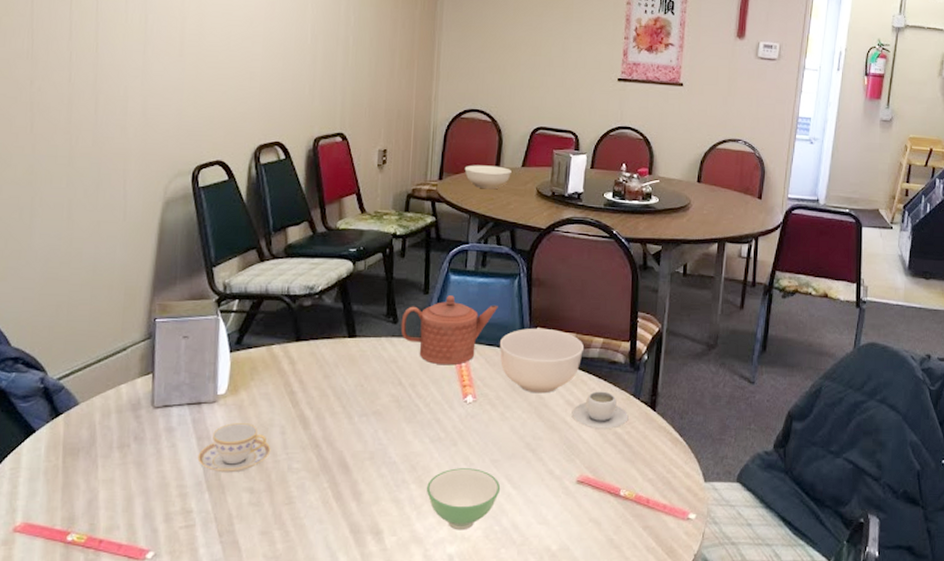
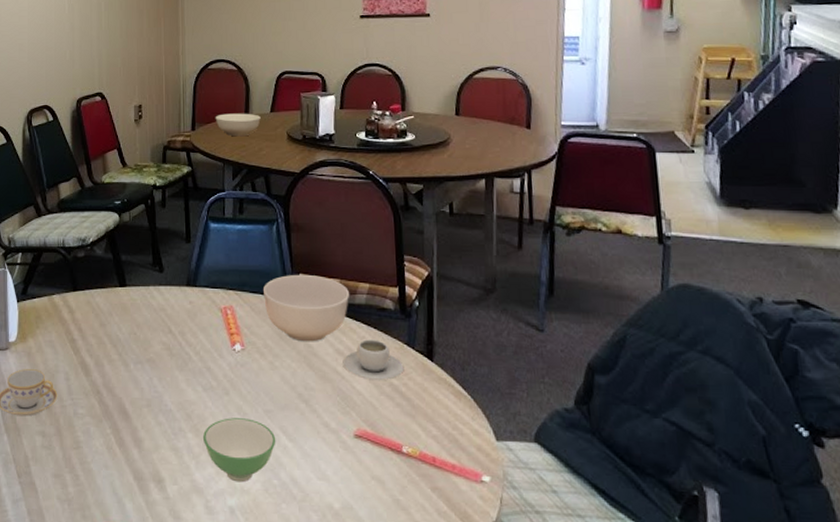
teapot: present [400,295,498,365] -> none [166,243,259,313]

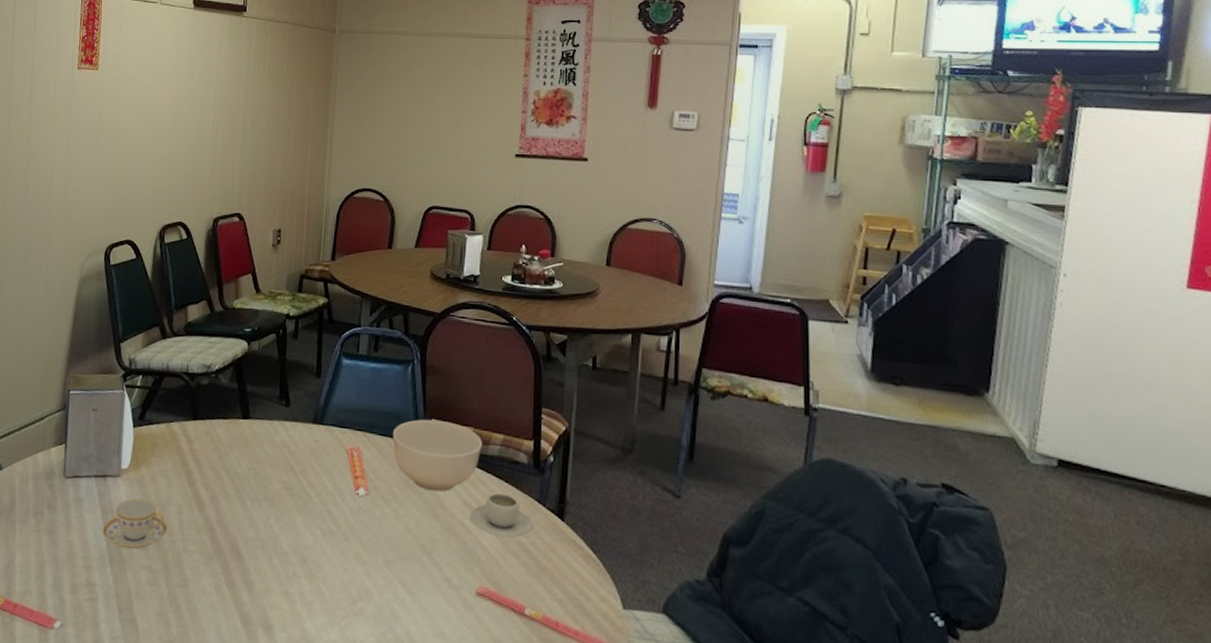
bowl: present [203,418,276,483] -> none [318,565,394,635]
bowl: present [215,113,261,137] -> none [356,245,404,271]

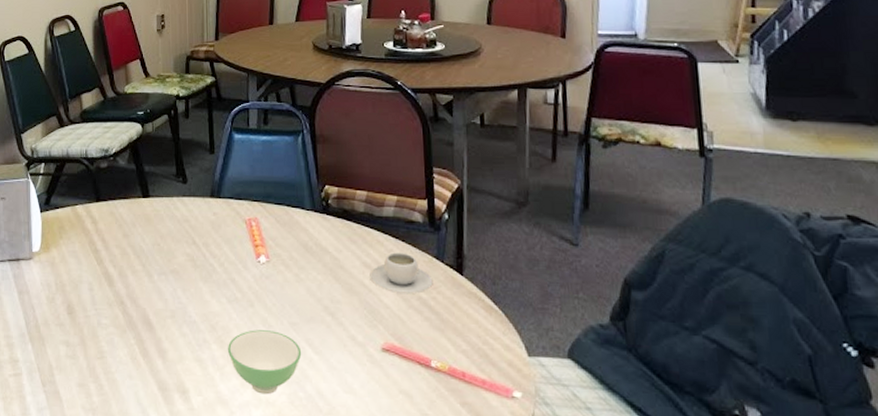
teacup: present [102,498,168,549] -> none [20,279,82,326]
bowl: none [318,565,394,635] -> present [228,330,302,395]
bowl: present [392,419,483,492] -> none [287,186,378,255]

